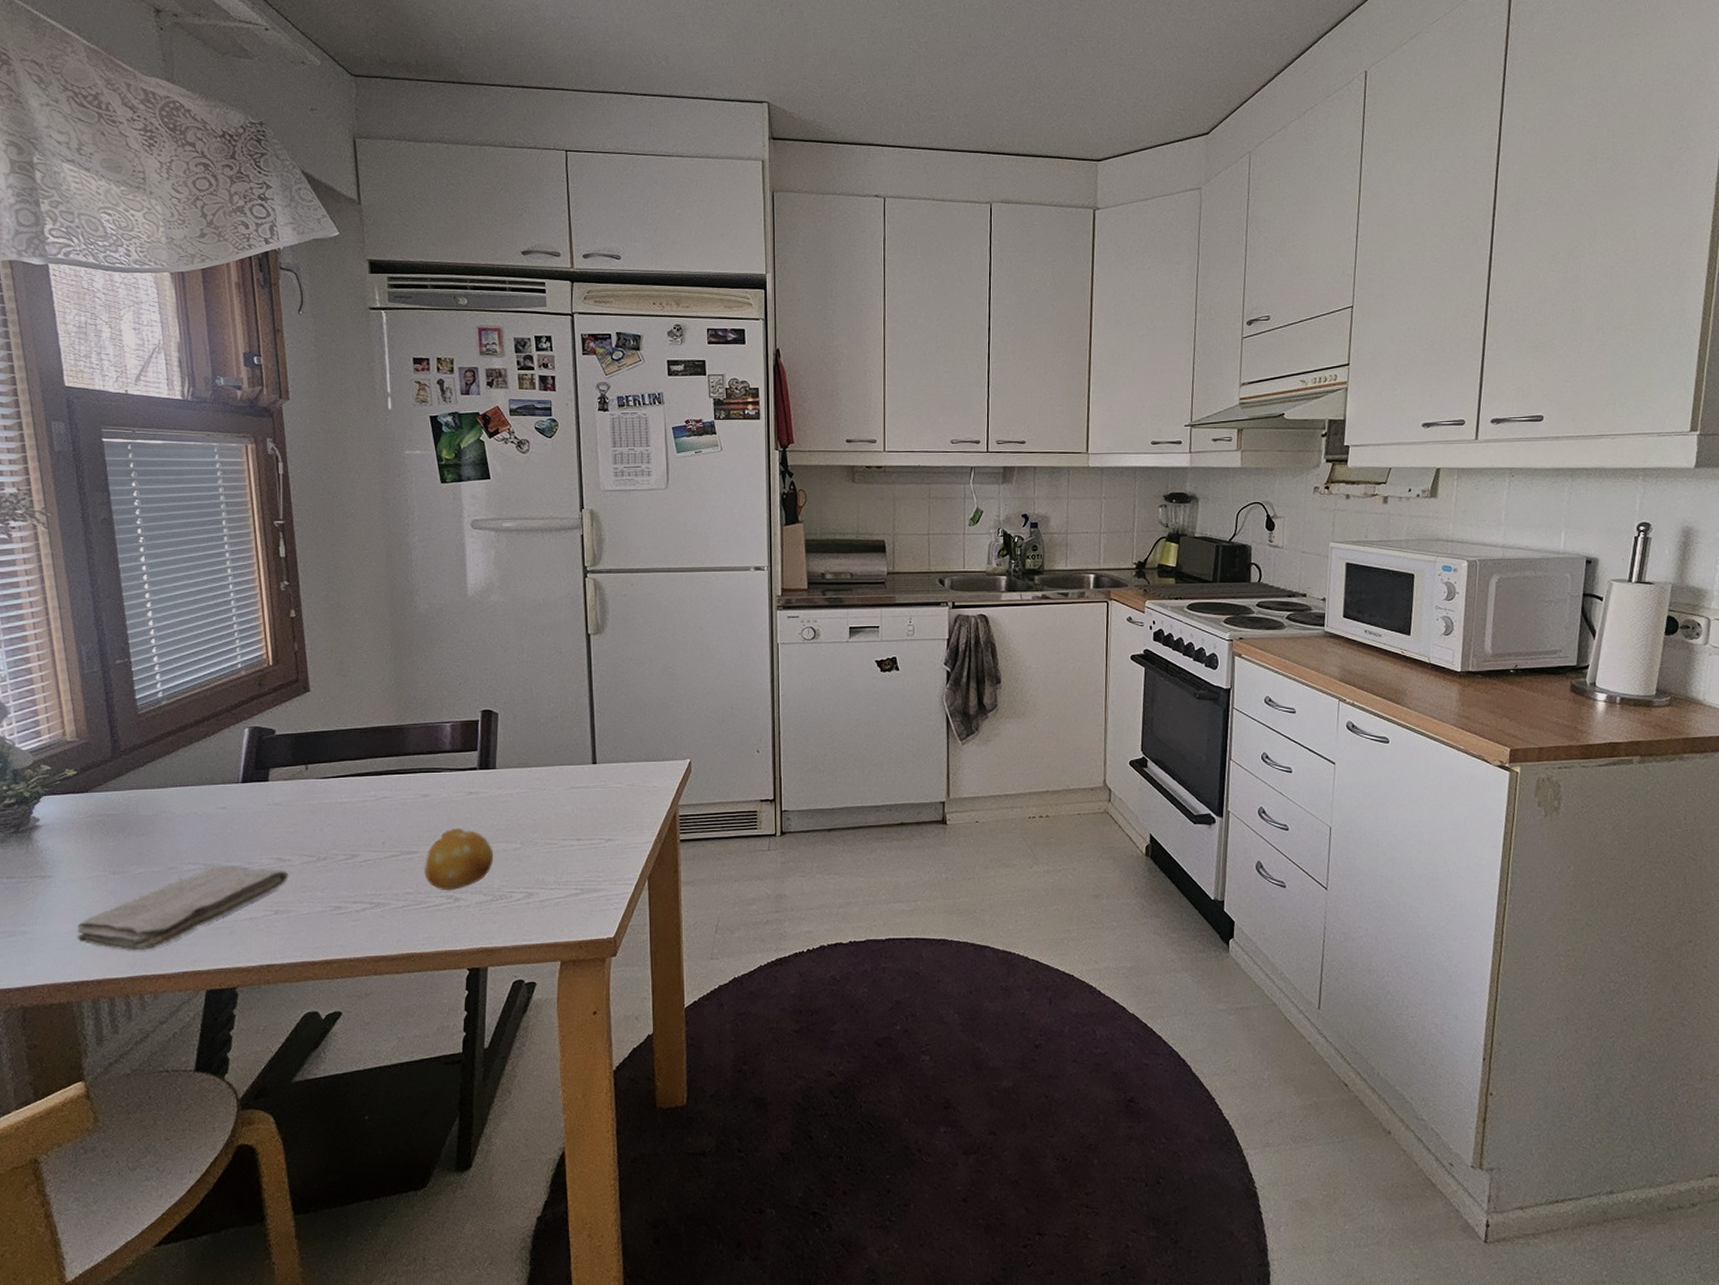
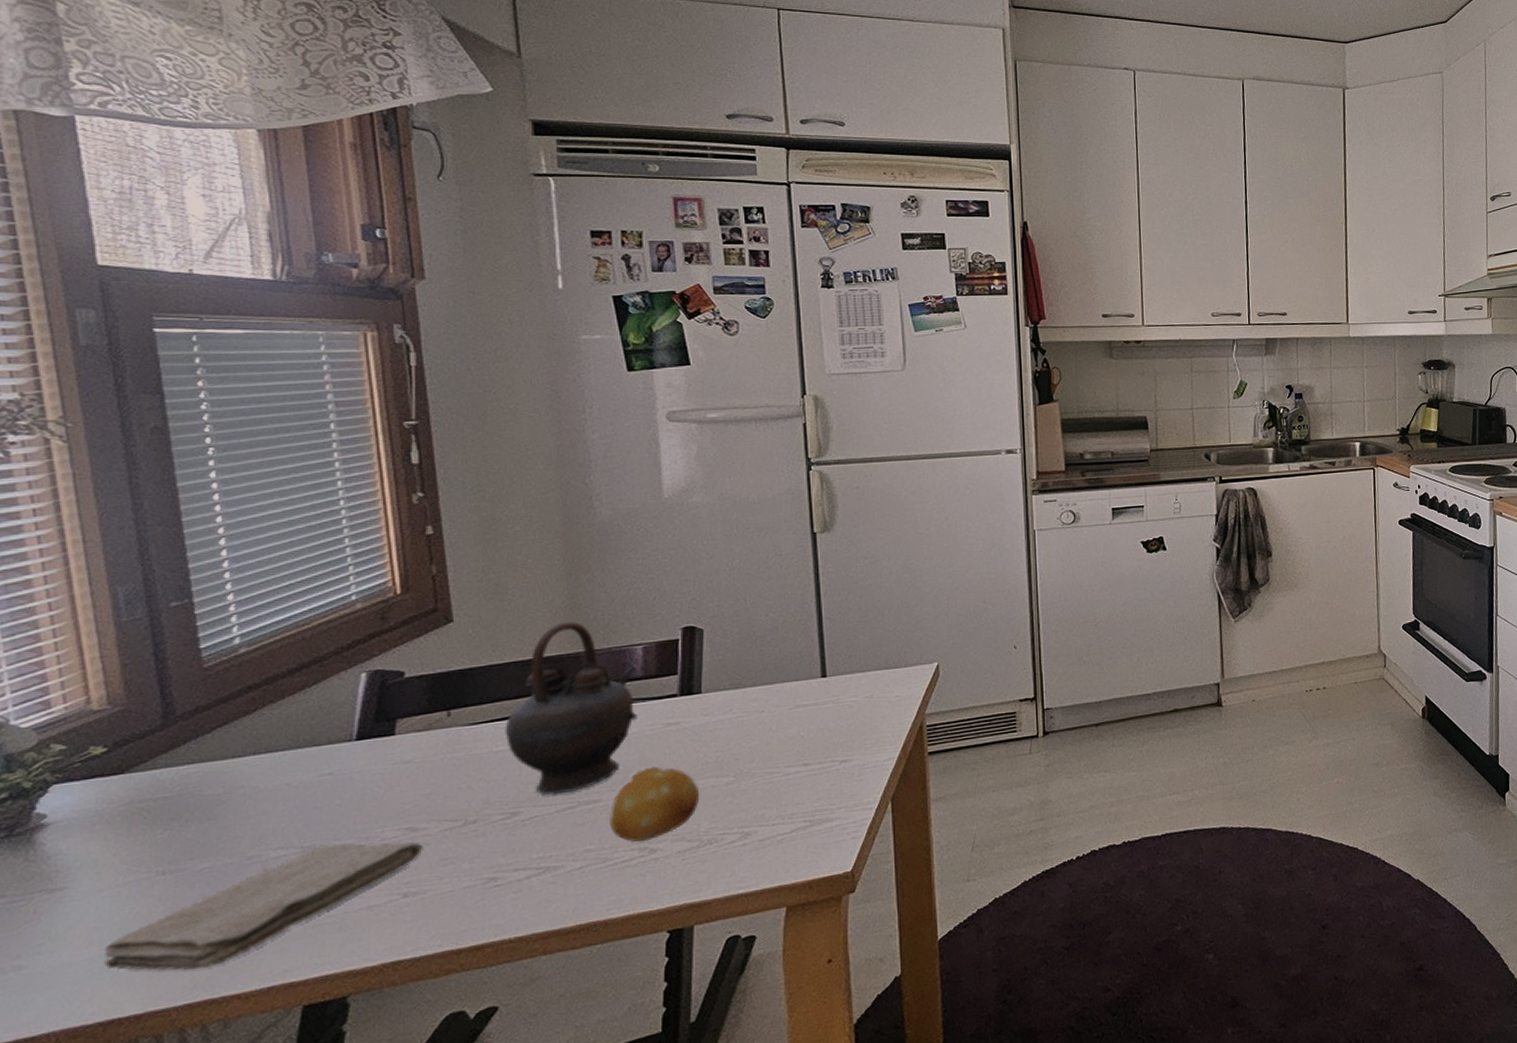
teapot: none [347,698,446,844] -> present [505,622,638,796]

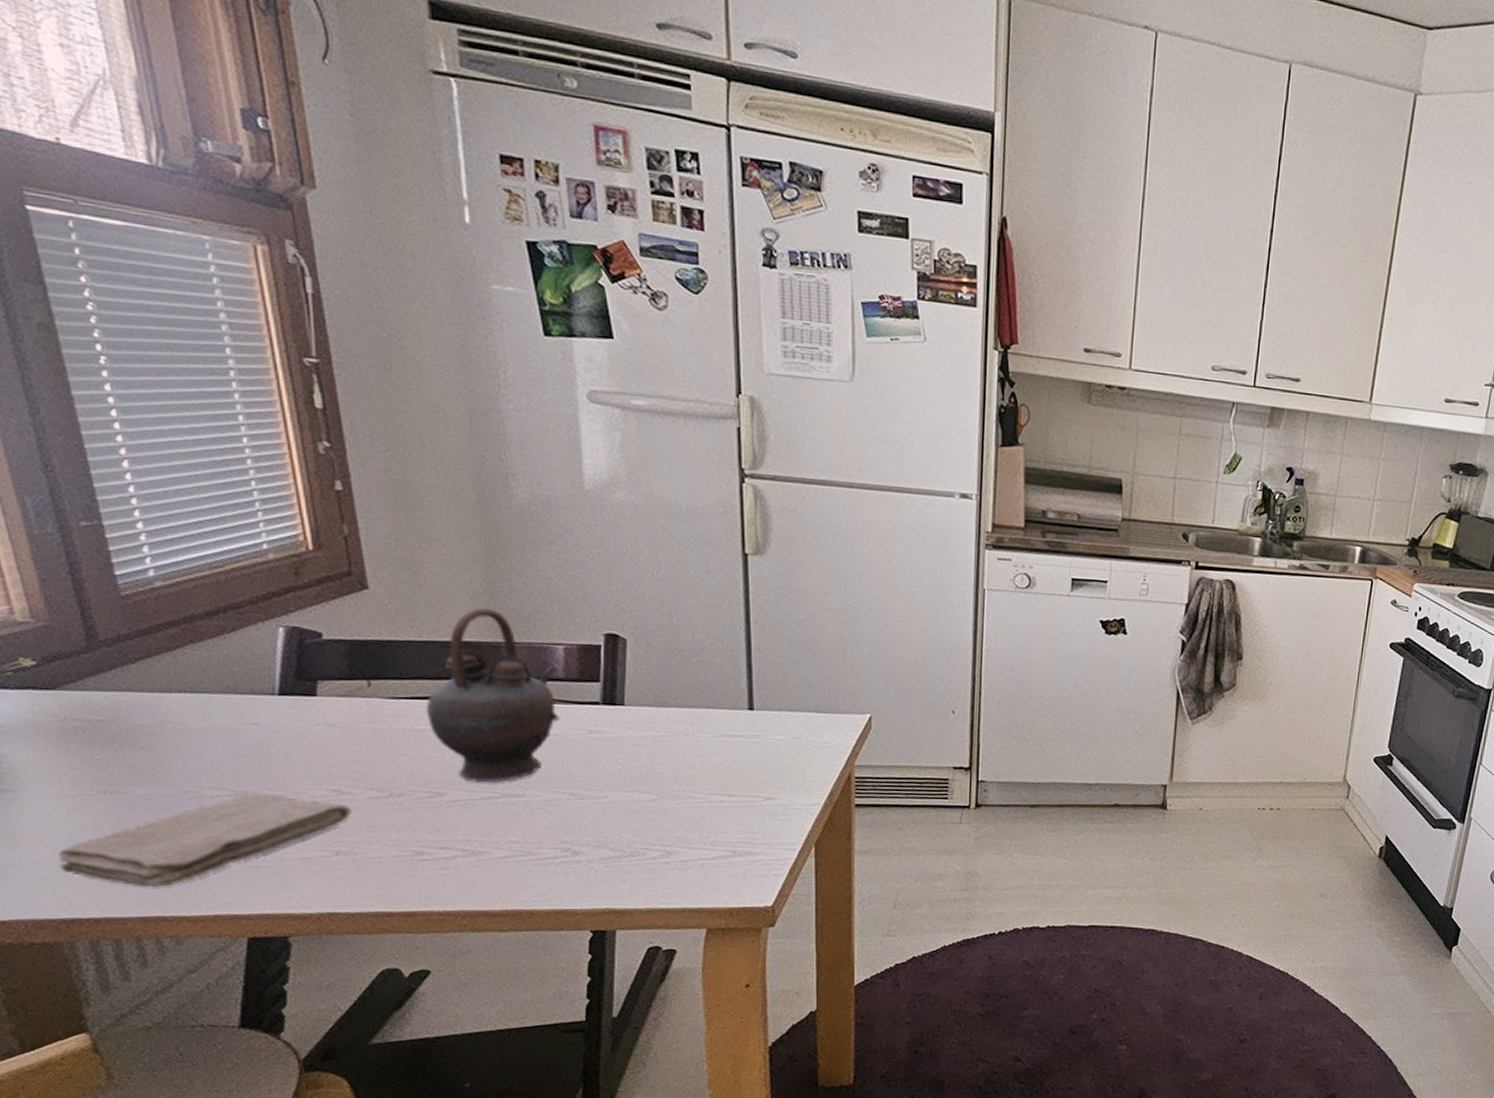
fruit: present [610,766,700,842] -> none [533,771,623,842]

